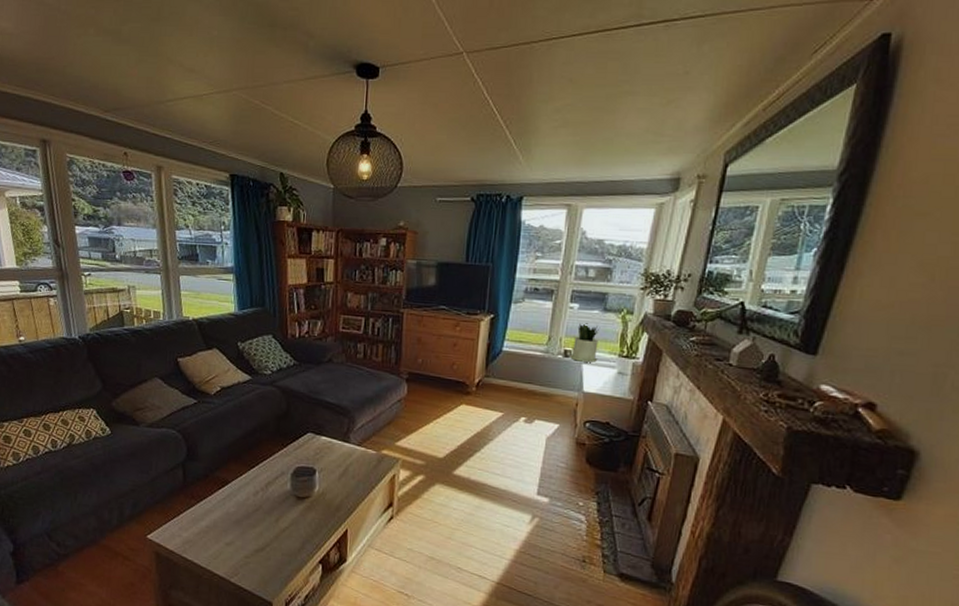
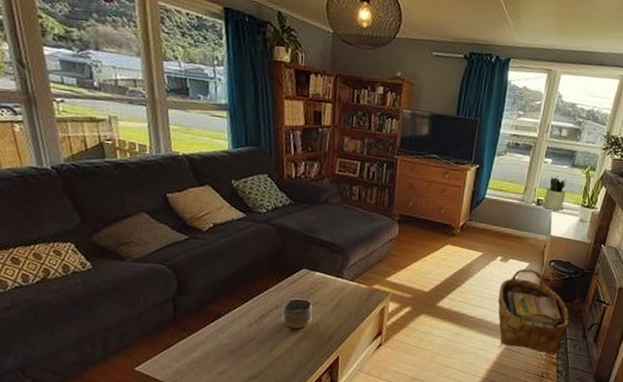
woven basket: none [524,431,614,535] -> present [498,268,570,355]

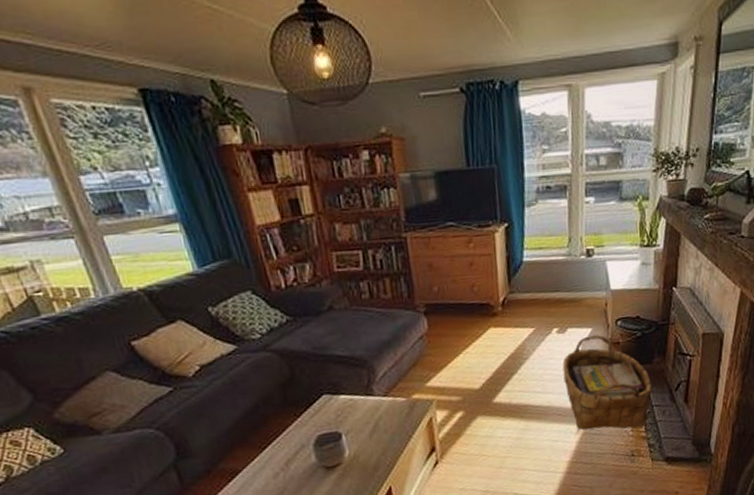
planter: present [542,176,567,212] -> none [593,217,621,260]

